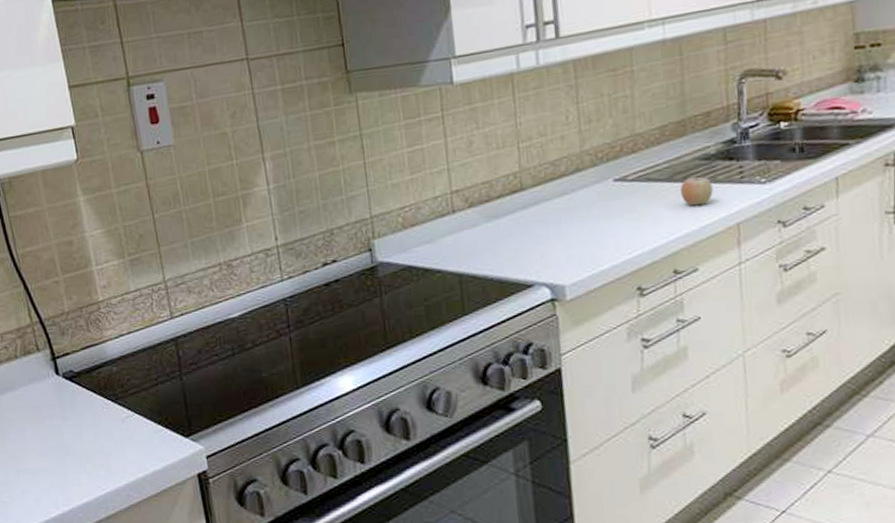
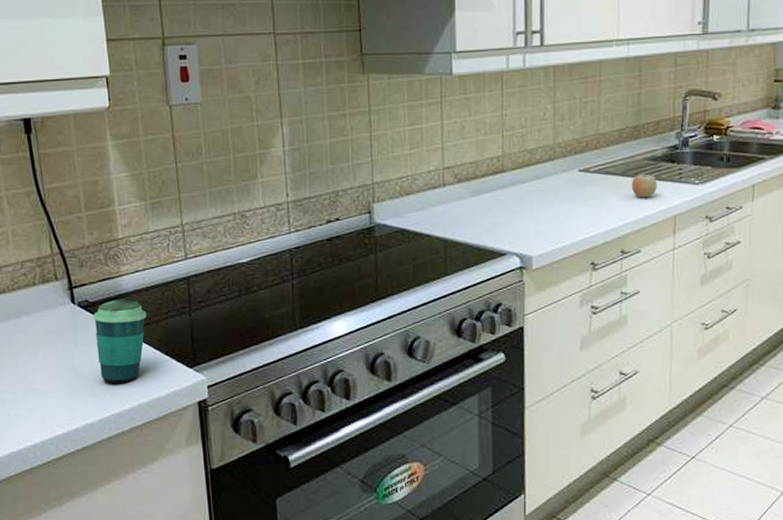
cup: none [79,366,135,459] -> present [93,299,146,383]

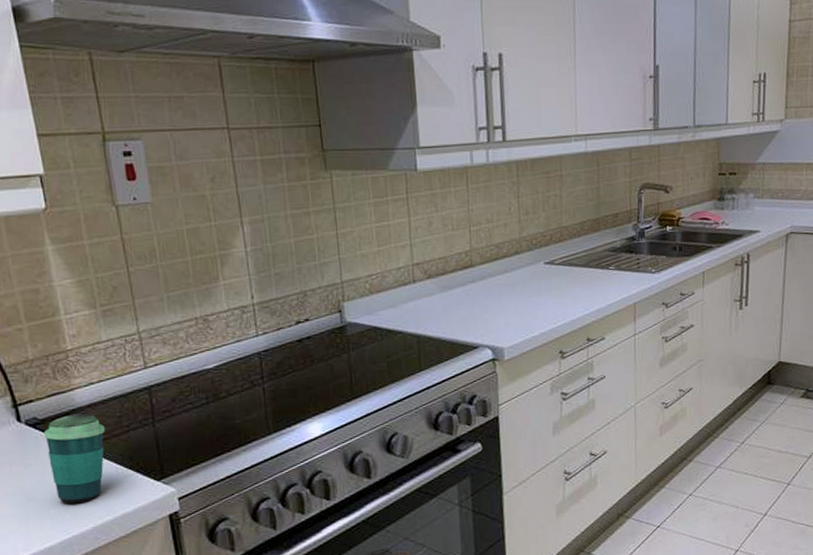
fruit: present [631,171,657,198] -> none [593,262,618,288]

